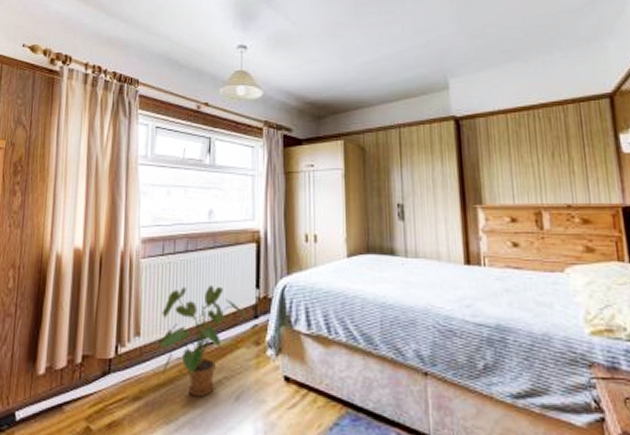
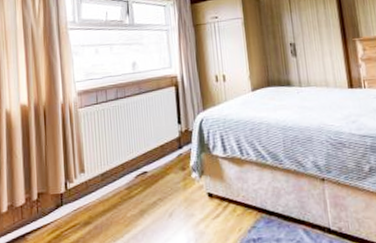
house plant: present [159,286,248,397] -> none [101,125,174,218]

